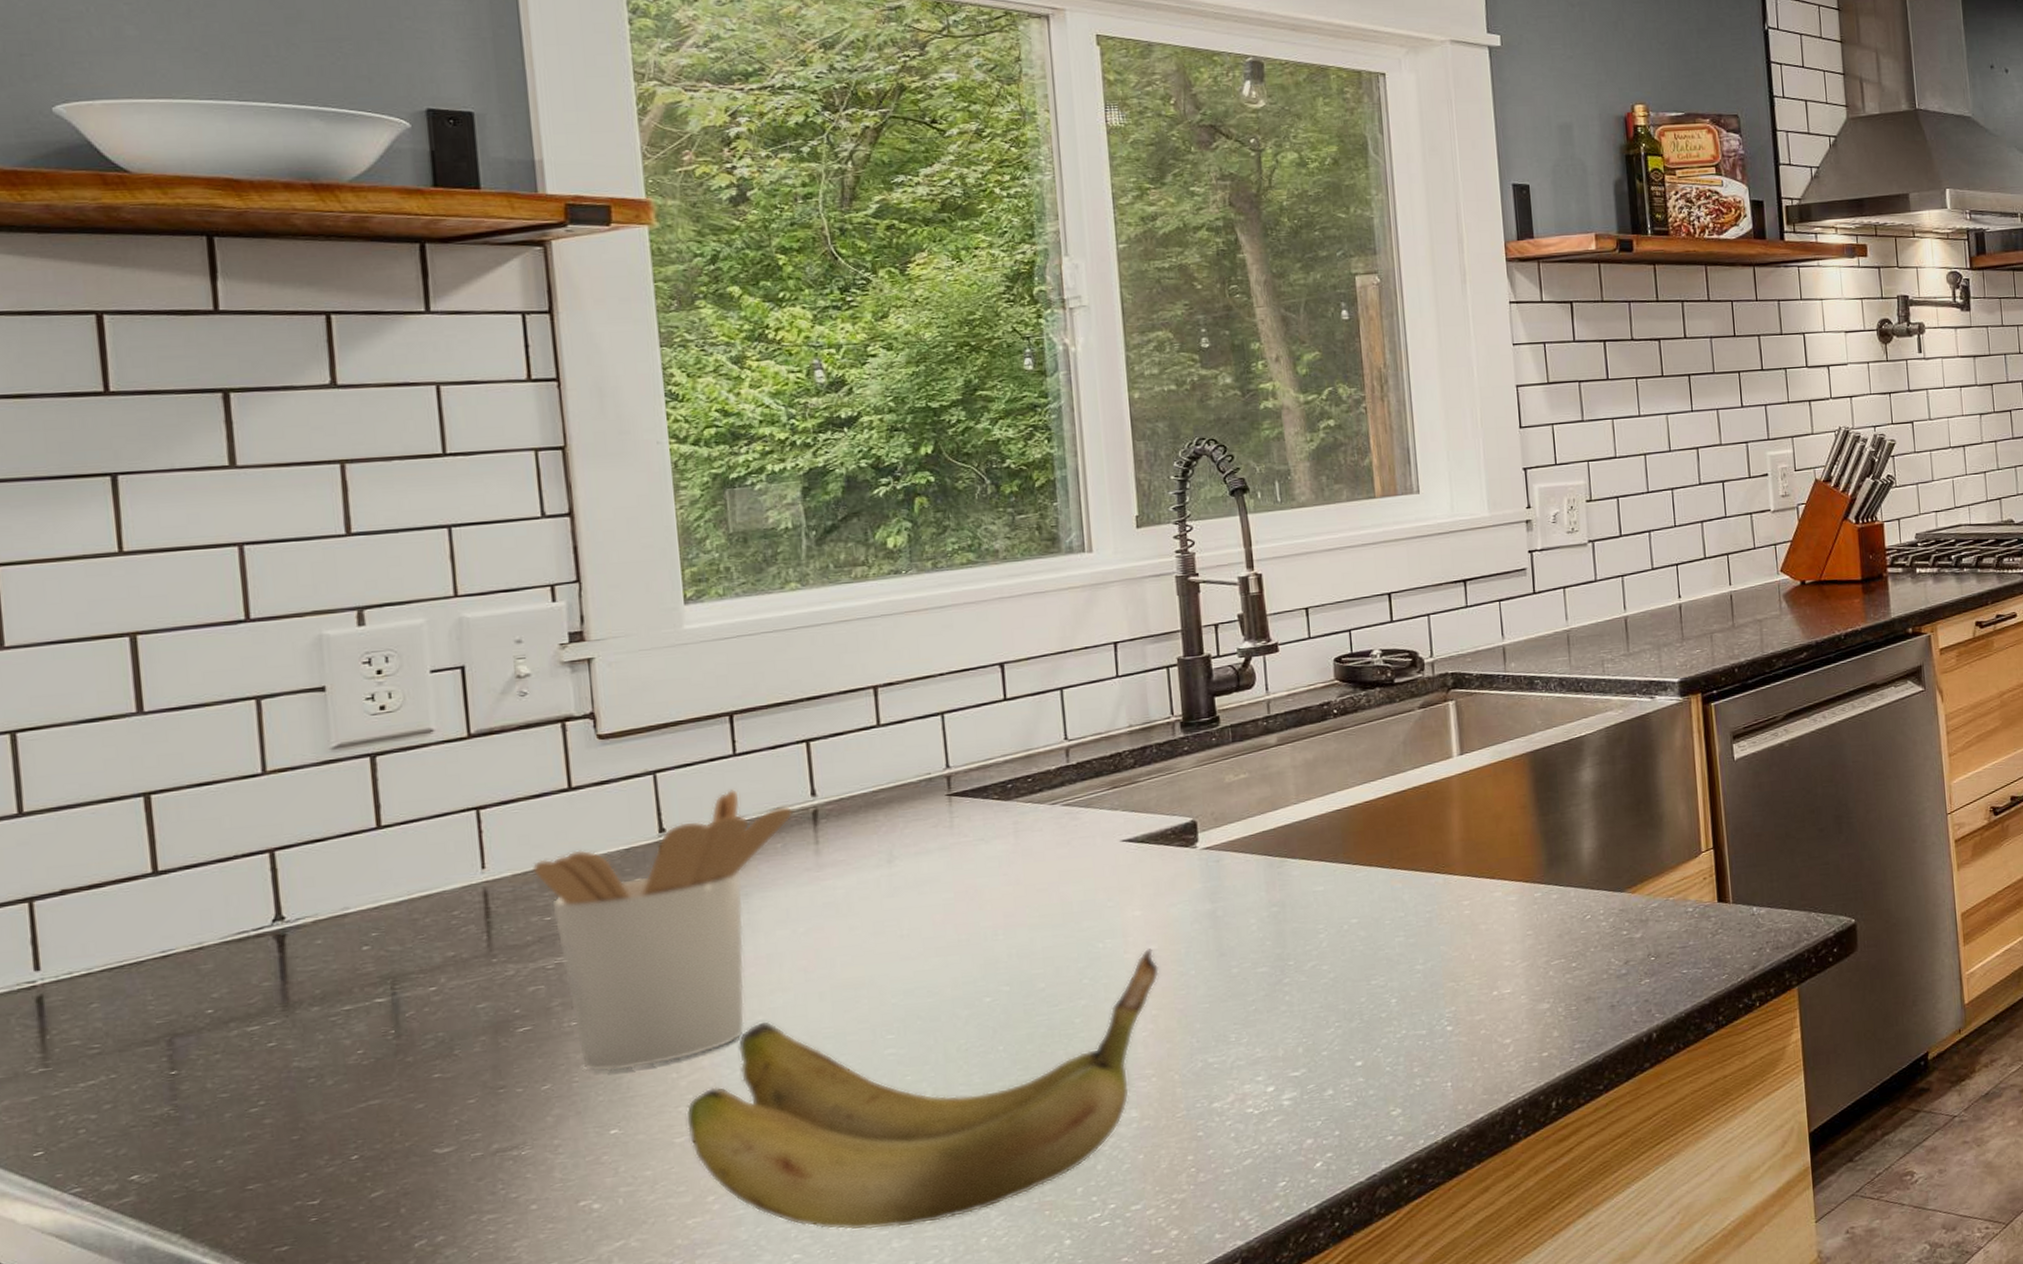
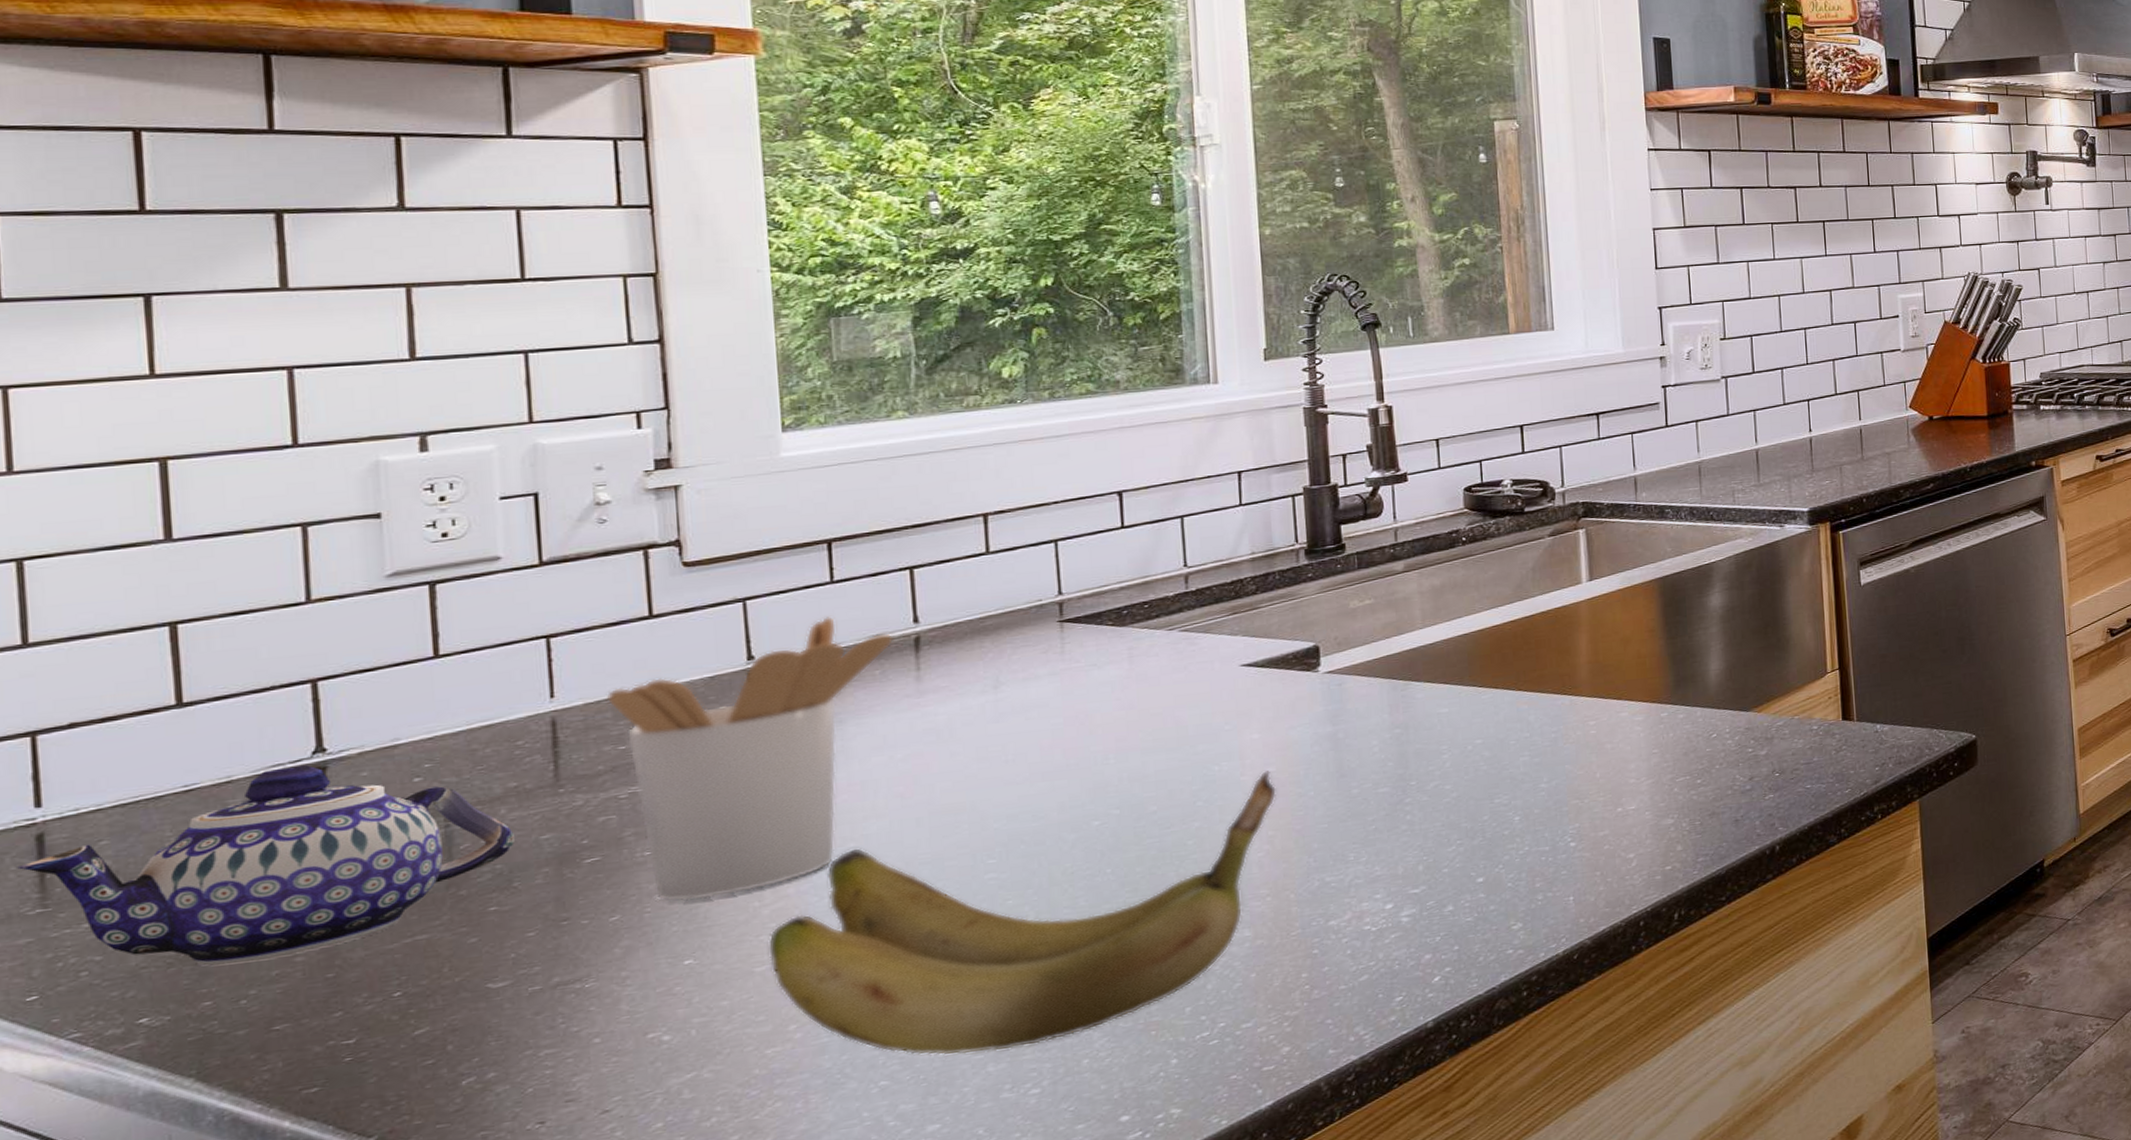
teapot: none [21,932,454,1127] -> present [17,765,514,967]

